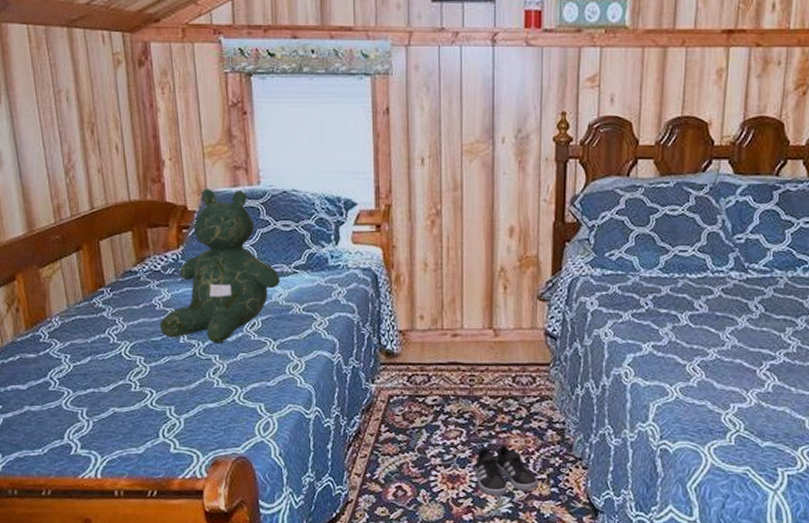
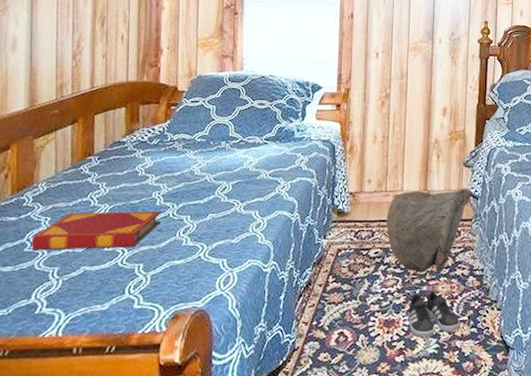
hardback book: none [54,349,187,390] -> present [31,211,161,251]
teddy bear: present [159,189,280,344] -> none [139,73,252,206]
bag: none [444,326,547,424] -> present [386,188,470,272]

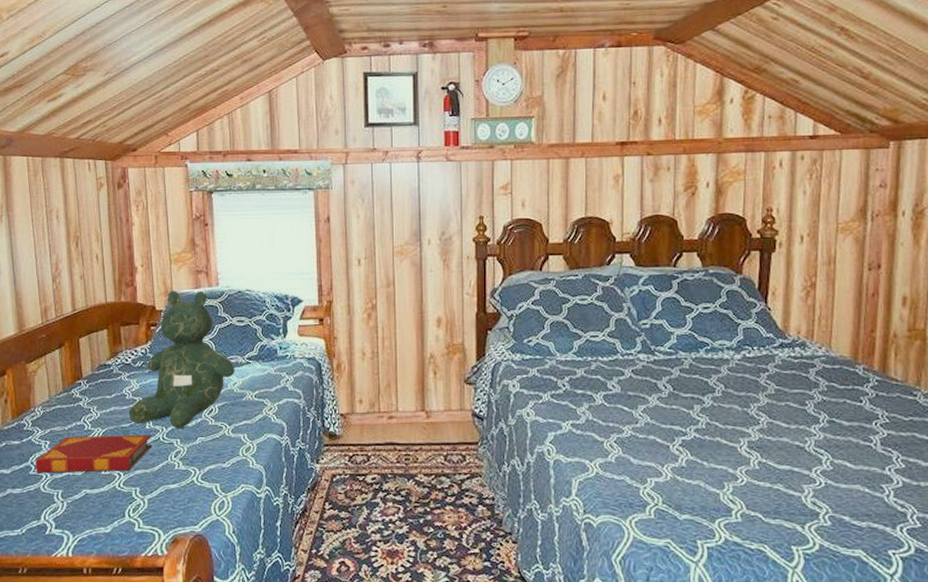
teddy bear: none [139,73,252,206] -> present [128,291,235,429]
bag: present [386,188,470,272] -> none [381,408,474,500]
shoe: present [407,291,461,338] -> none [411,520,472,571]

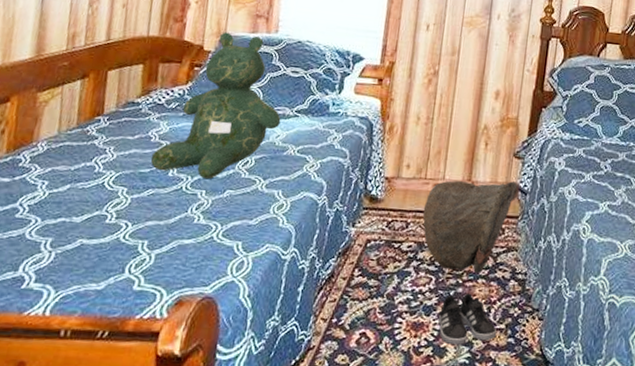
hardback book: present [35,434,152,474] -> none [23,177,174,221]
bag: none [381,408,474,500] -> present [422,180,519,273]
shoe: none [411,520,472,571] -> present [438,293,497,346]

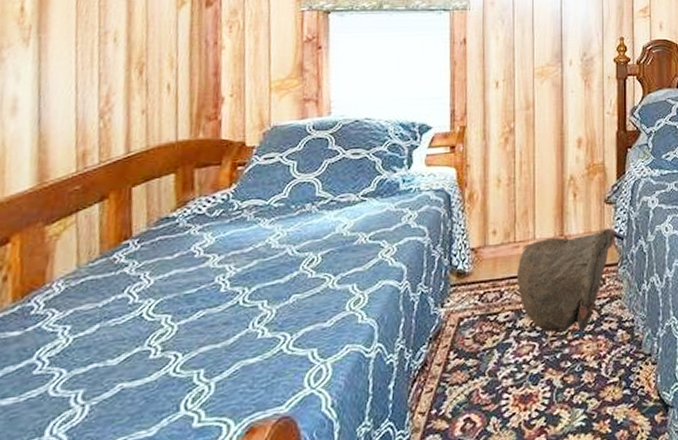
teddy bear: present [150,32,281,180] -> none [196,122,346,288]
shoe: present [438,293,497,346] -> none [547,352,611,411]

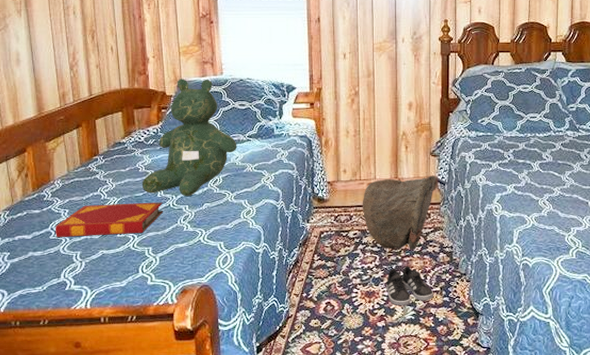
hardback book: none [42,299,228,372] -> present [55,202,163,238]
teddy bear: none [196,122,346,288] -> present [141,79,237,197]
shoe: none [547,352,611,411] -> present [385,266,434,306]

